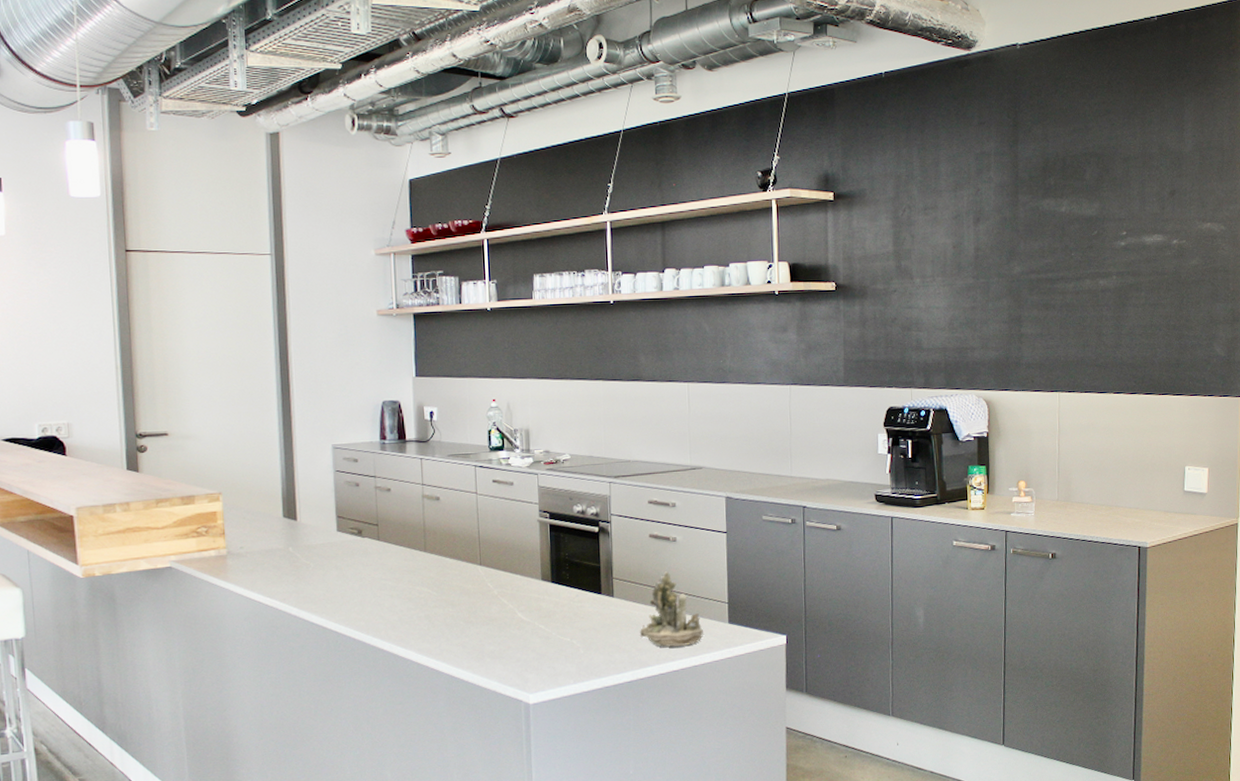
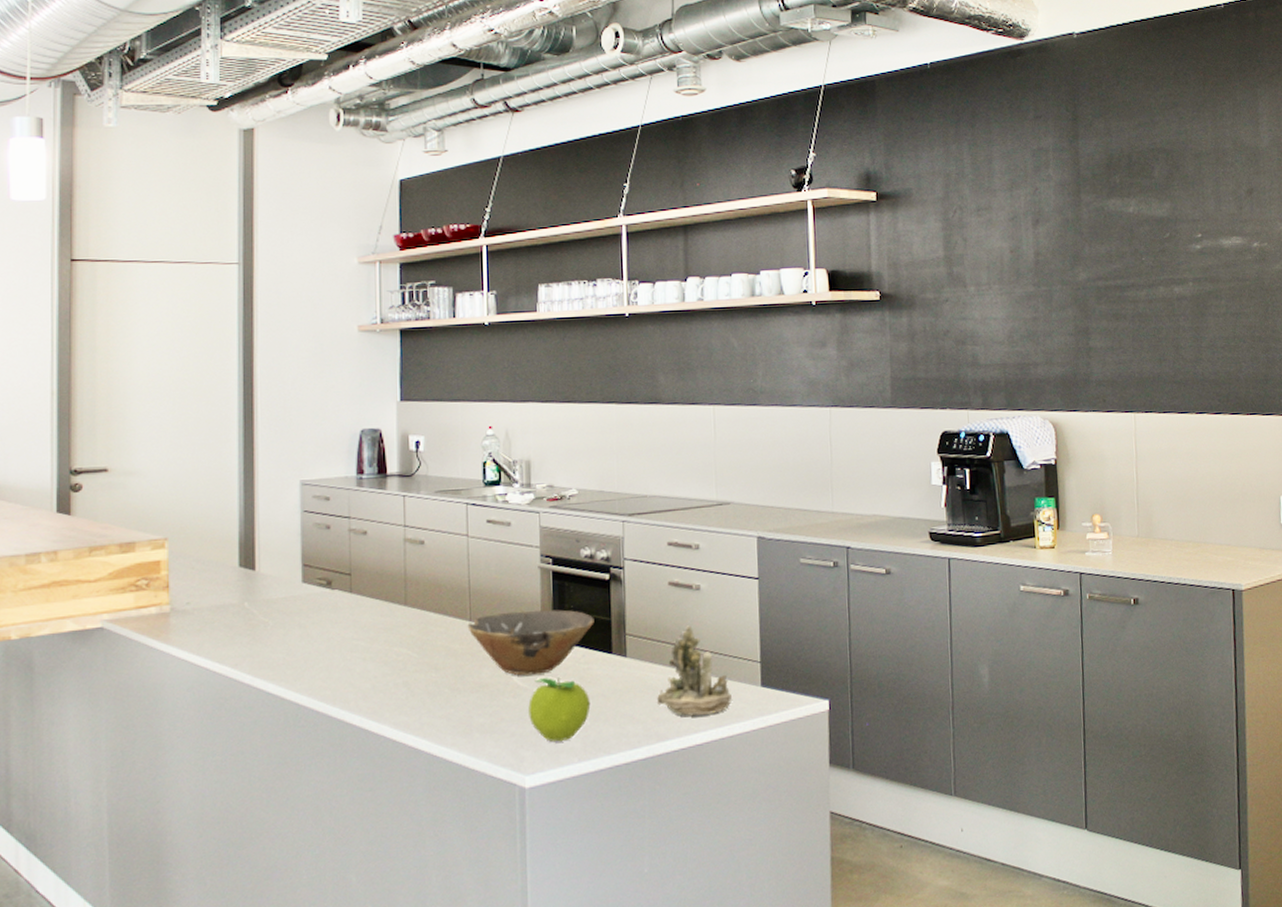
bowl: none [478,556,586,612] -> present [467,609,594,676]
fruit: none [531,613,584,667] -> present [528,677,591,742]

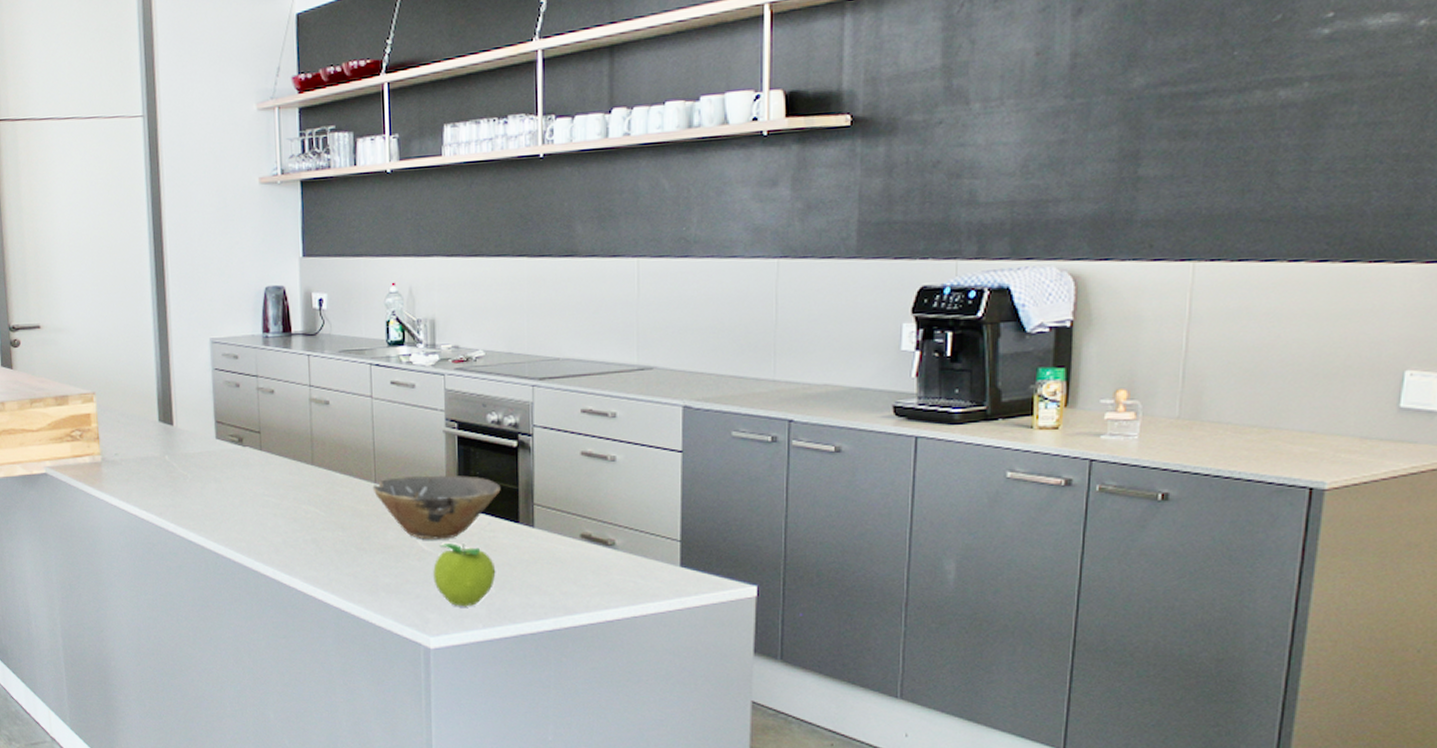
succulent planter: present [657,625,732,716] -> none [566,498,647,591]

